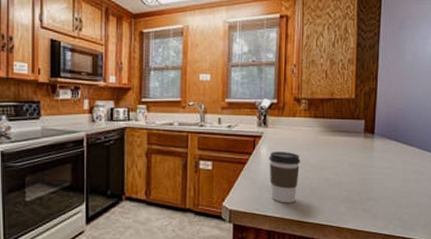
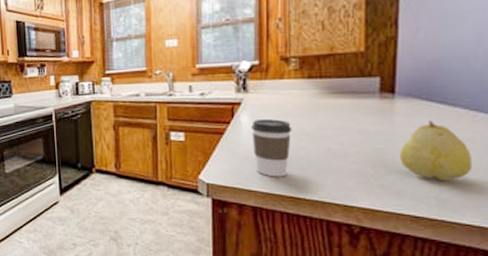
fruit: none [376,157,423,205] -> present [399,121,473,180]

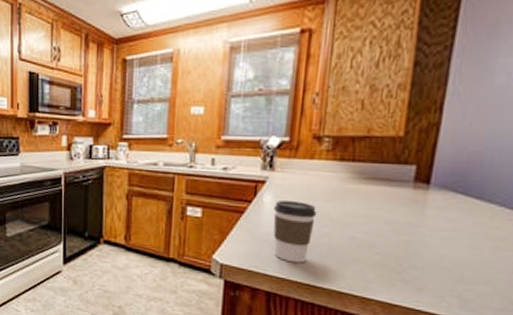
fruit: present [399,121,473,180] -> none [425,216,501,280]

